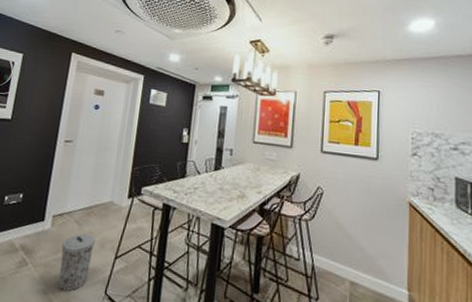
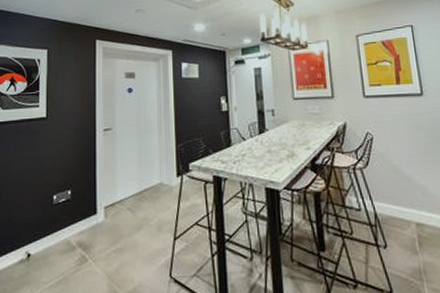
trash can: present [58,234,95,292] -> none [119,220,151,282]

